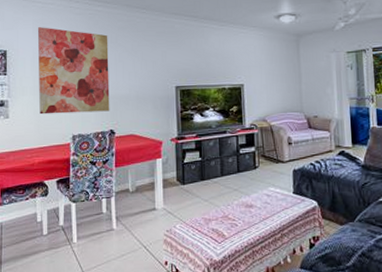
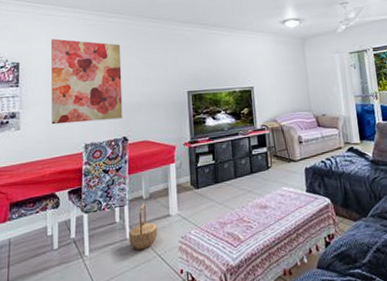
basket: none [115,196,144,241] -> present [129,203,158,250]

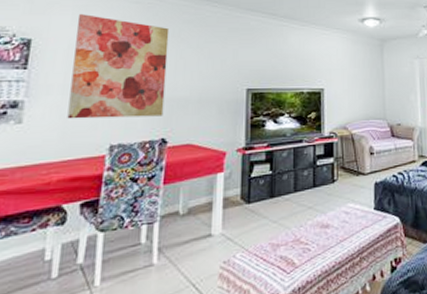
basket: present [129,203,158,250] -> none [156,220,195,279]

